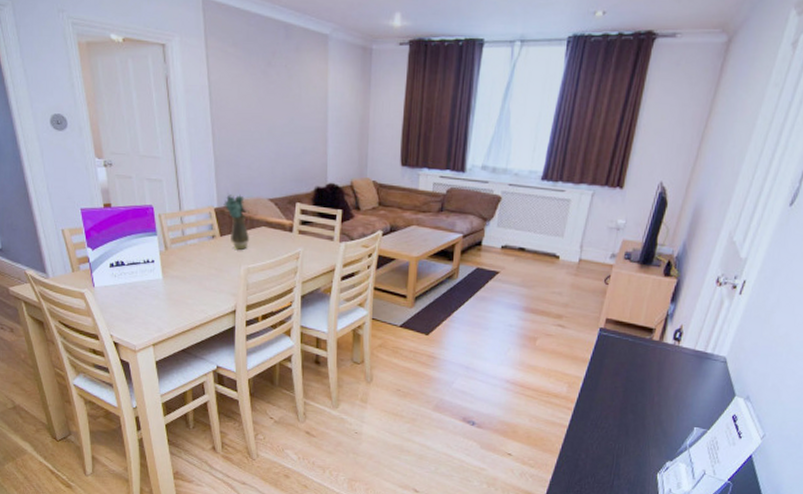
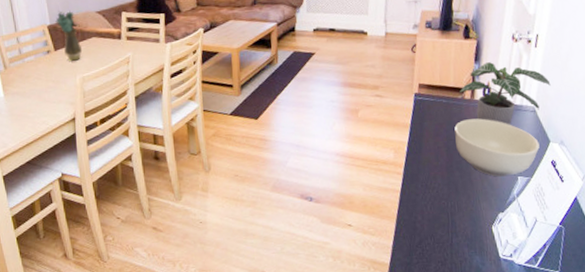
bowl: none [634,361,724,425] -> present [454,118,540,177]
potted plant: none [649,304,749,373] -> present [460,62,551,125]

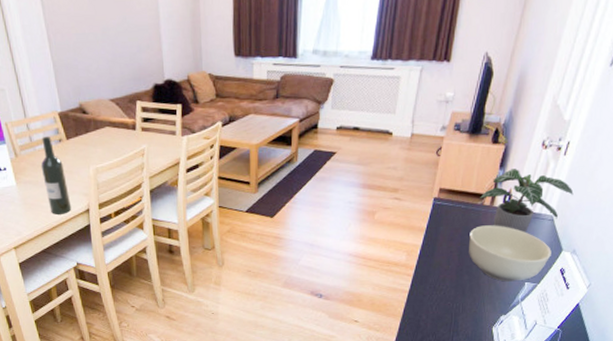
wine bottle: none [28,48,58,125] -> present [40,136,72,215]
vase: present [55,11,83,61] -> none [66,97,96,151]

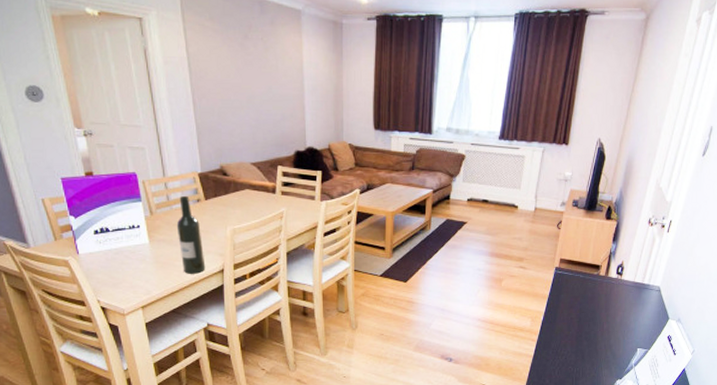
bowl: present [469,225,552,282] -> none [587,294,660,348]
potted plant: present [480,169,574,233] -> none [596,243,677,302]

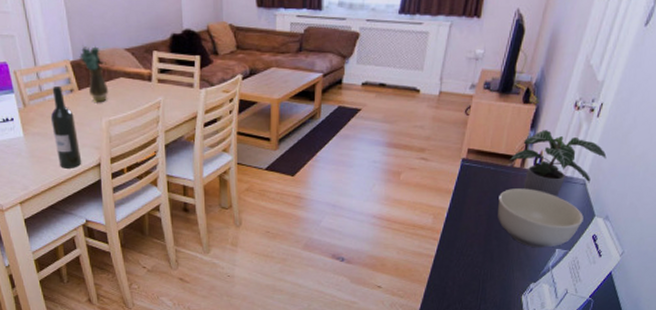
vase: none [207,159,235,212] -> present [79,45,109,102]
bowl: none [587,294,660,348] -> present [498,188,584,248]
potted plant: none [596,243,677,302] -> present [510,130,607,197]

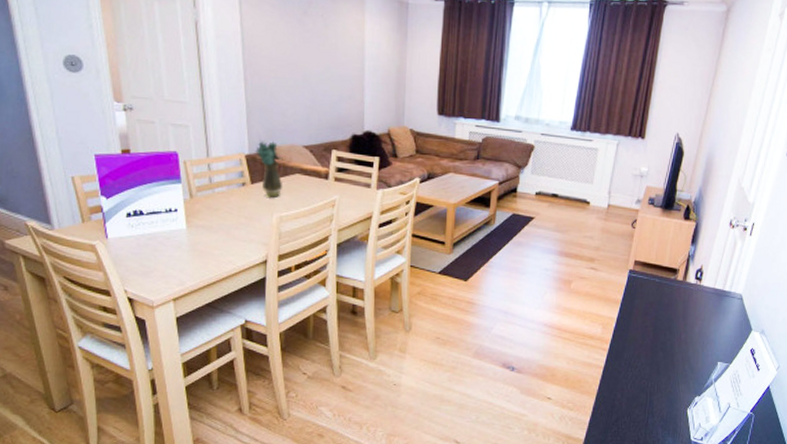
wine bottle: present [50,85,82,169] -> none [217,178,247,264]
bowl: present [498,188,584,248] -> none [663,301,742,361]
potted plant: present [510,130,607,197] -> none [673,246,760,310]

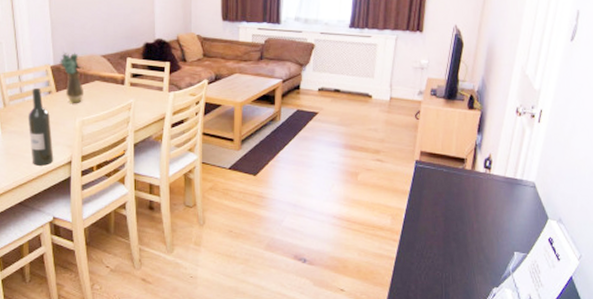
wine bottle: none [217,178,247,264] -> present [27,87,54,166]

